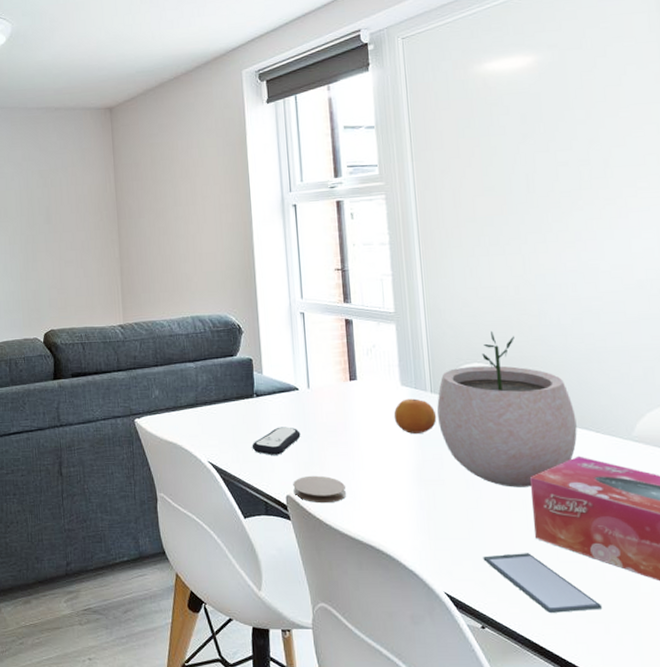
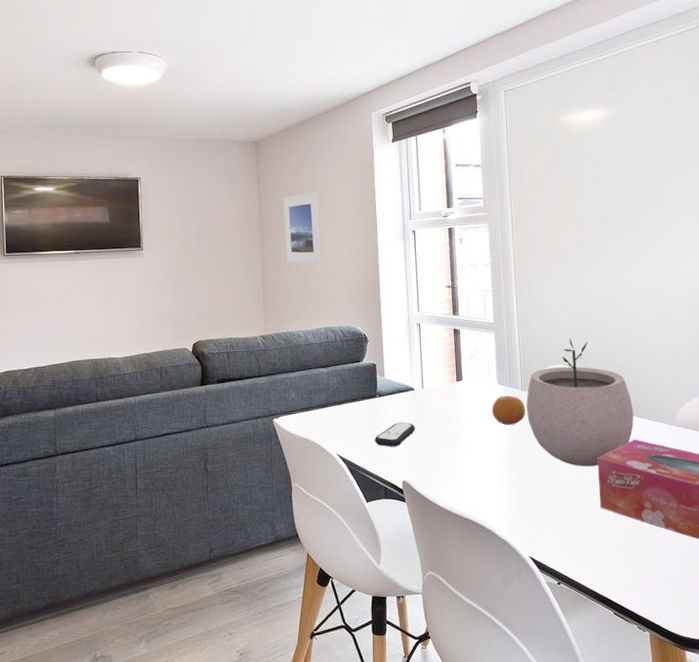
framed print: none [142,162,187,244] -> present [283,191,322,264]
coaster: present [293,475,347,504] -> none [408,463,453,487]
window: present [483,553,603,613] -> none [560,520,650,568]

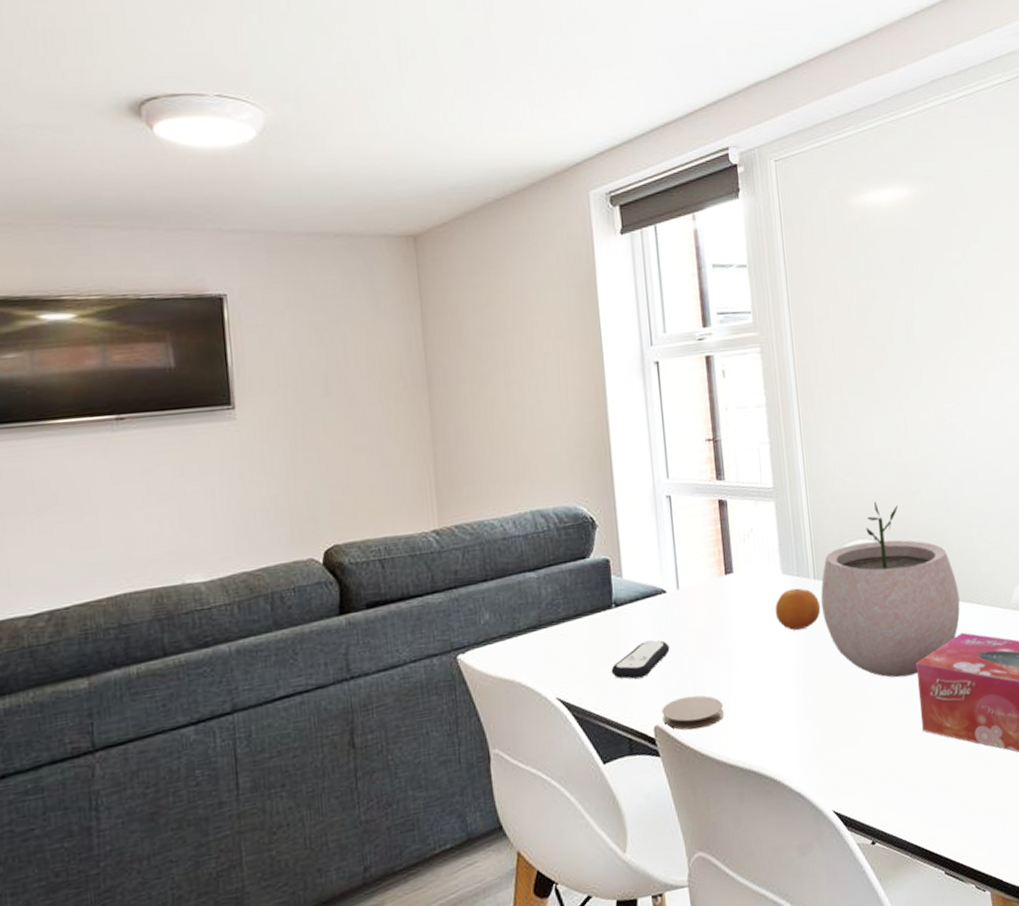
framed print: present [283,191,322,264] -> none [460,308,524,418]
coaster: none [408,463,453,487] -> present [662,695,725,731]

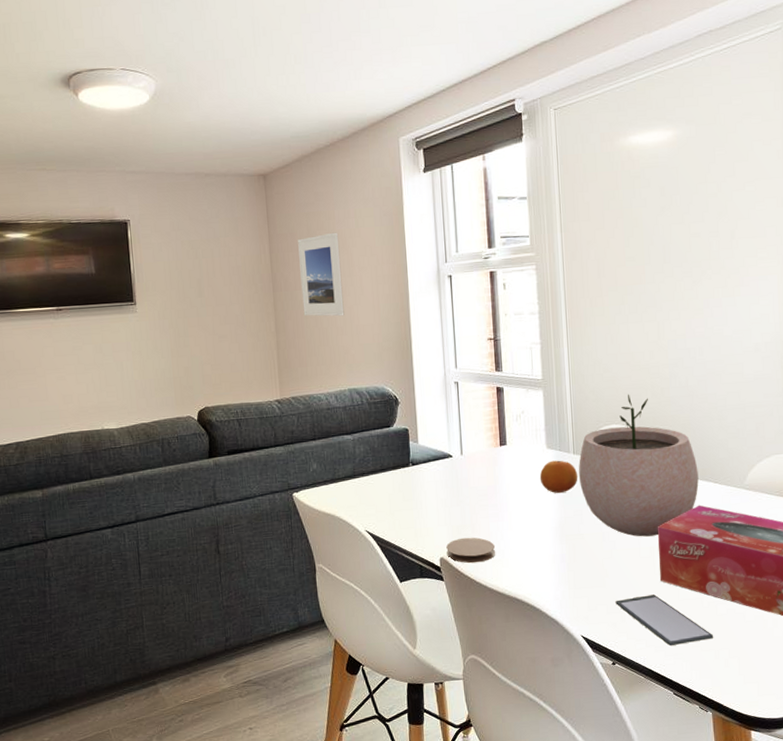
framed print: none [460,308,524,418] -> present [298,232,344,317]
remote control: present [611,640,670,679] -> none [407,493,454,521]
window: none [872,749,988,812] -> present [615,594,714,646]

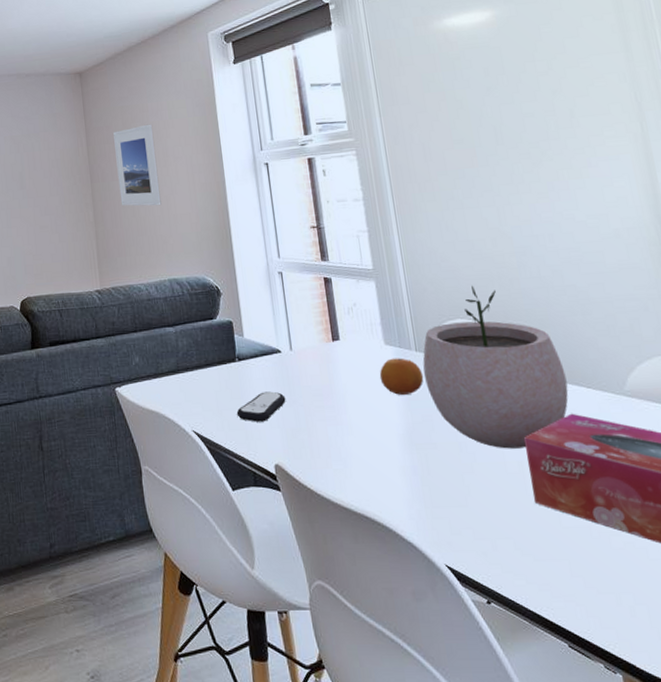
remote control: none [407,493,454,521] -> present [236,391,286,422]
coaster: present [446,537,496,563] -> none [281,442,337,472]
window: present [615,594,714,646] -> none [483,519,612,584]

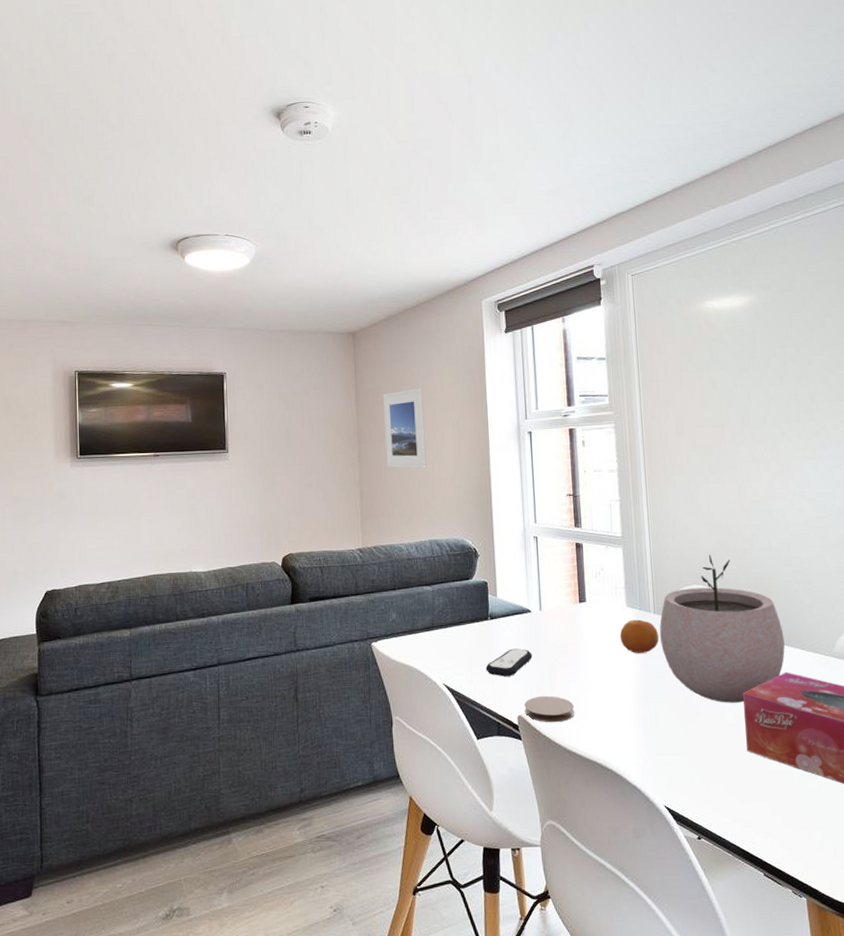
coaster: none [281,442,337,472] -> present [524,695,575,723]

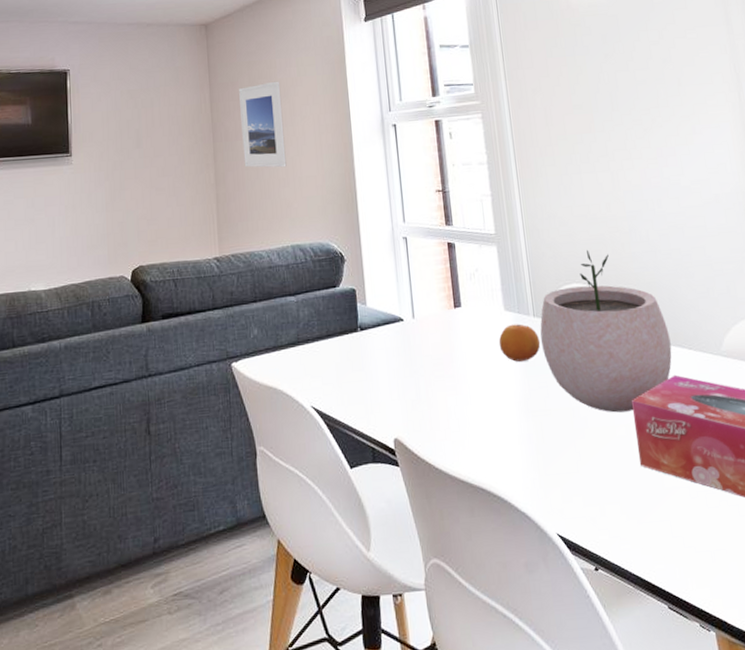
remote control: present [485,648,532,677] -> none [357,362,407,395]
coaster: present [524,695,575,723] -> none [400,413,456,445]

